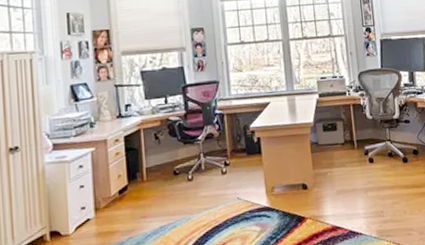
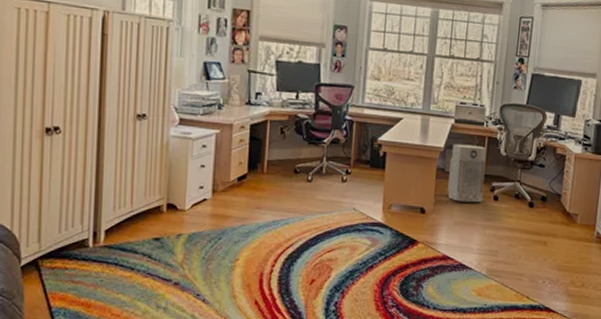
air purifier: none [321,114,359,171] -> present [447,144,486,203]

